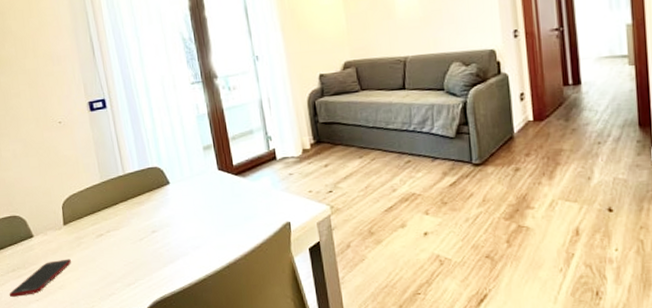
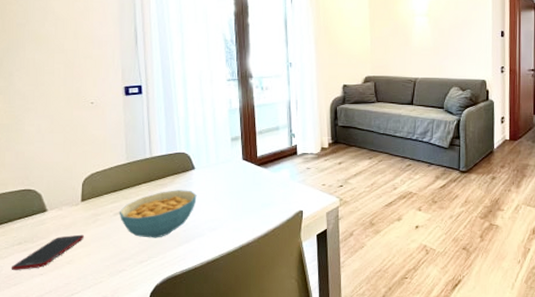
cereal bowl: none [100,206,176,260] -> present [119,190,197,238]

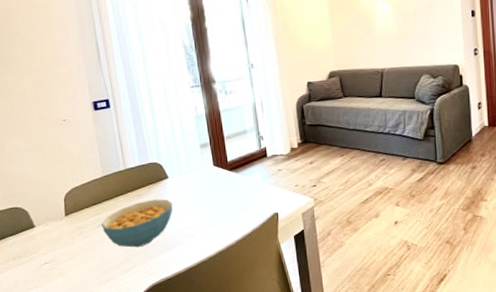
cell phone: present [11,234,84,271] -> none [9,247,72,285]

